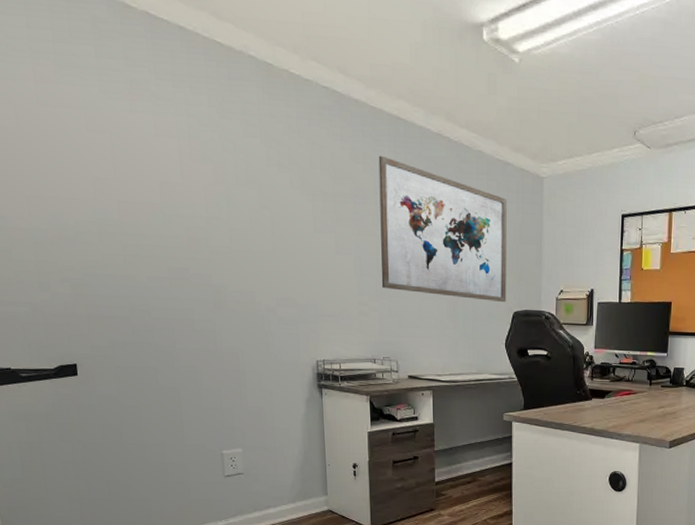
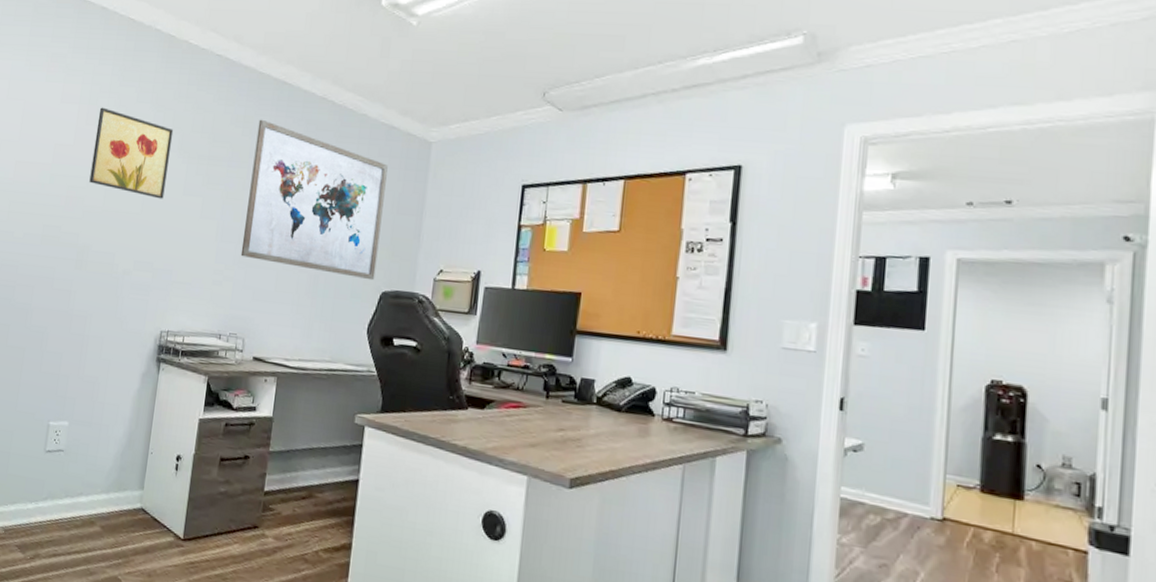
wall art: none [203,142,294,237] -> present [89,107,174,199]

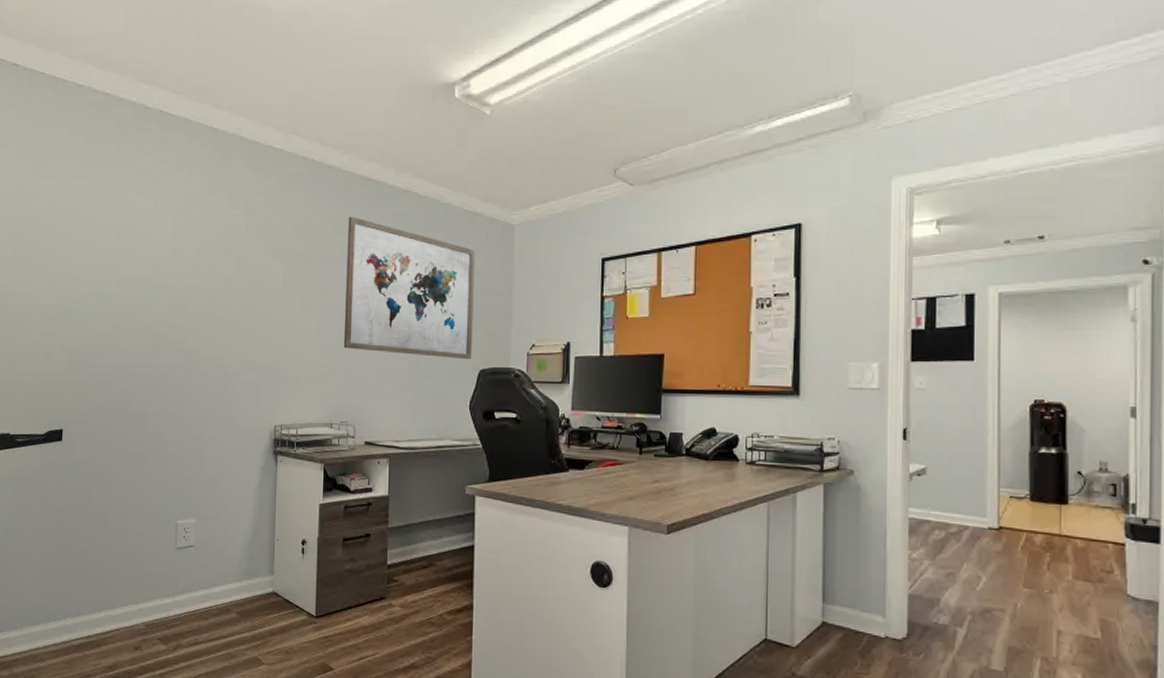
wall art: present [89,107,174,199] -> none [190,217,267,300]

